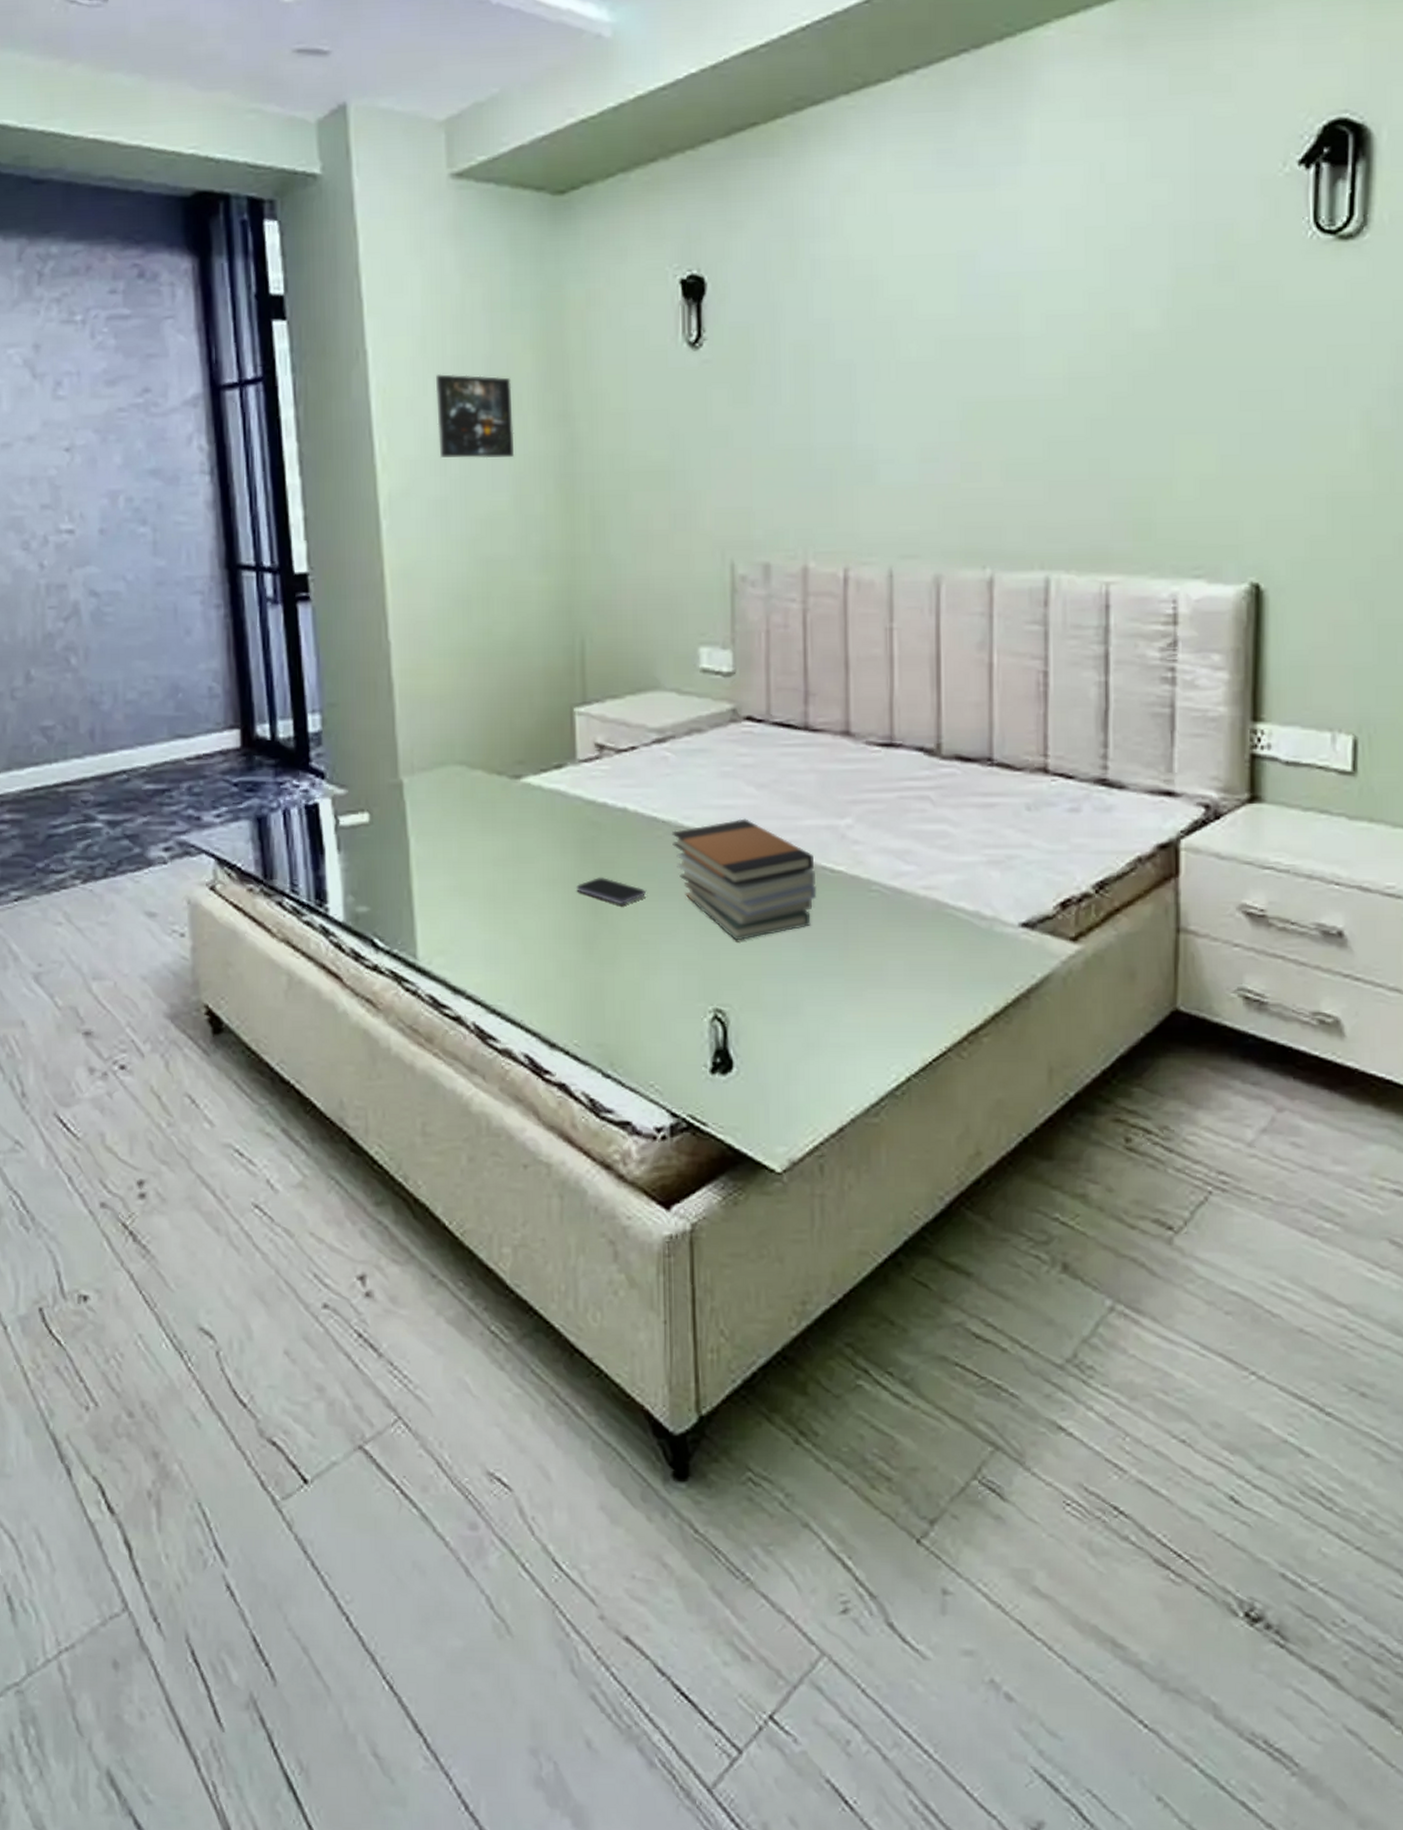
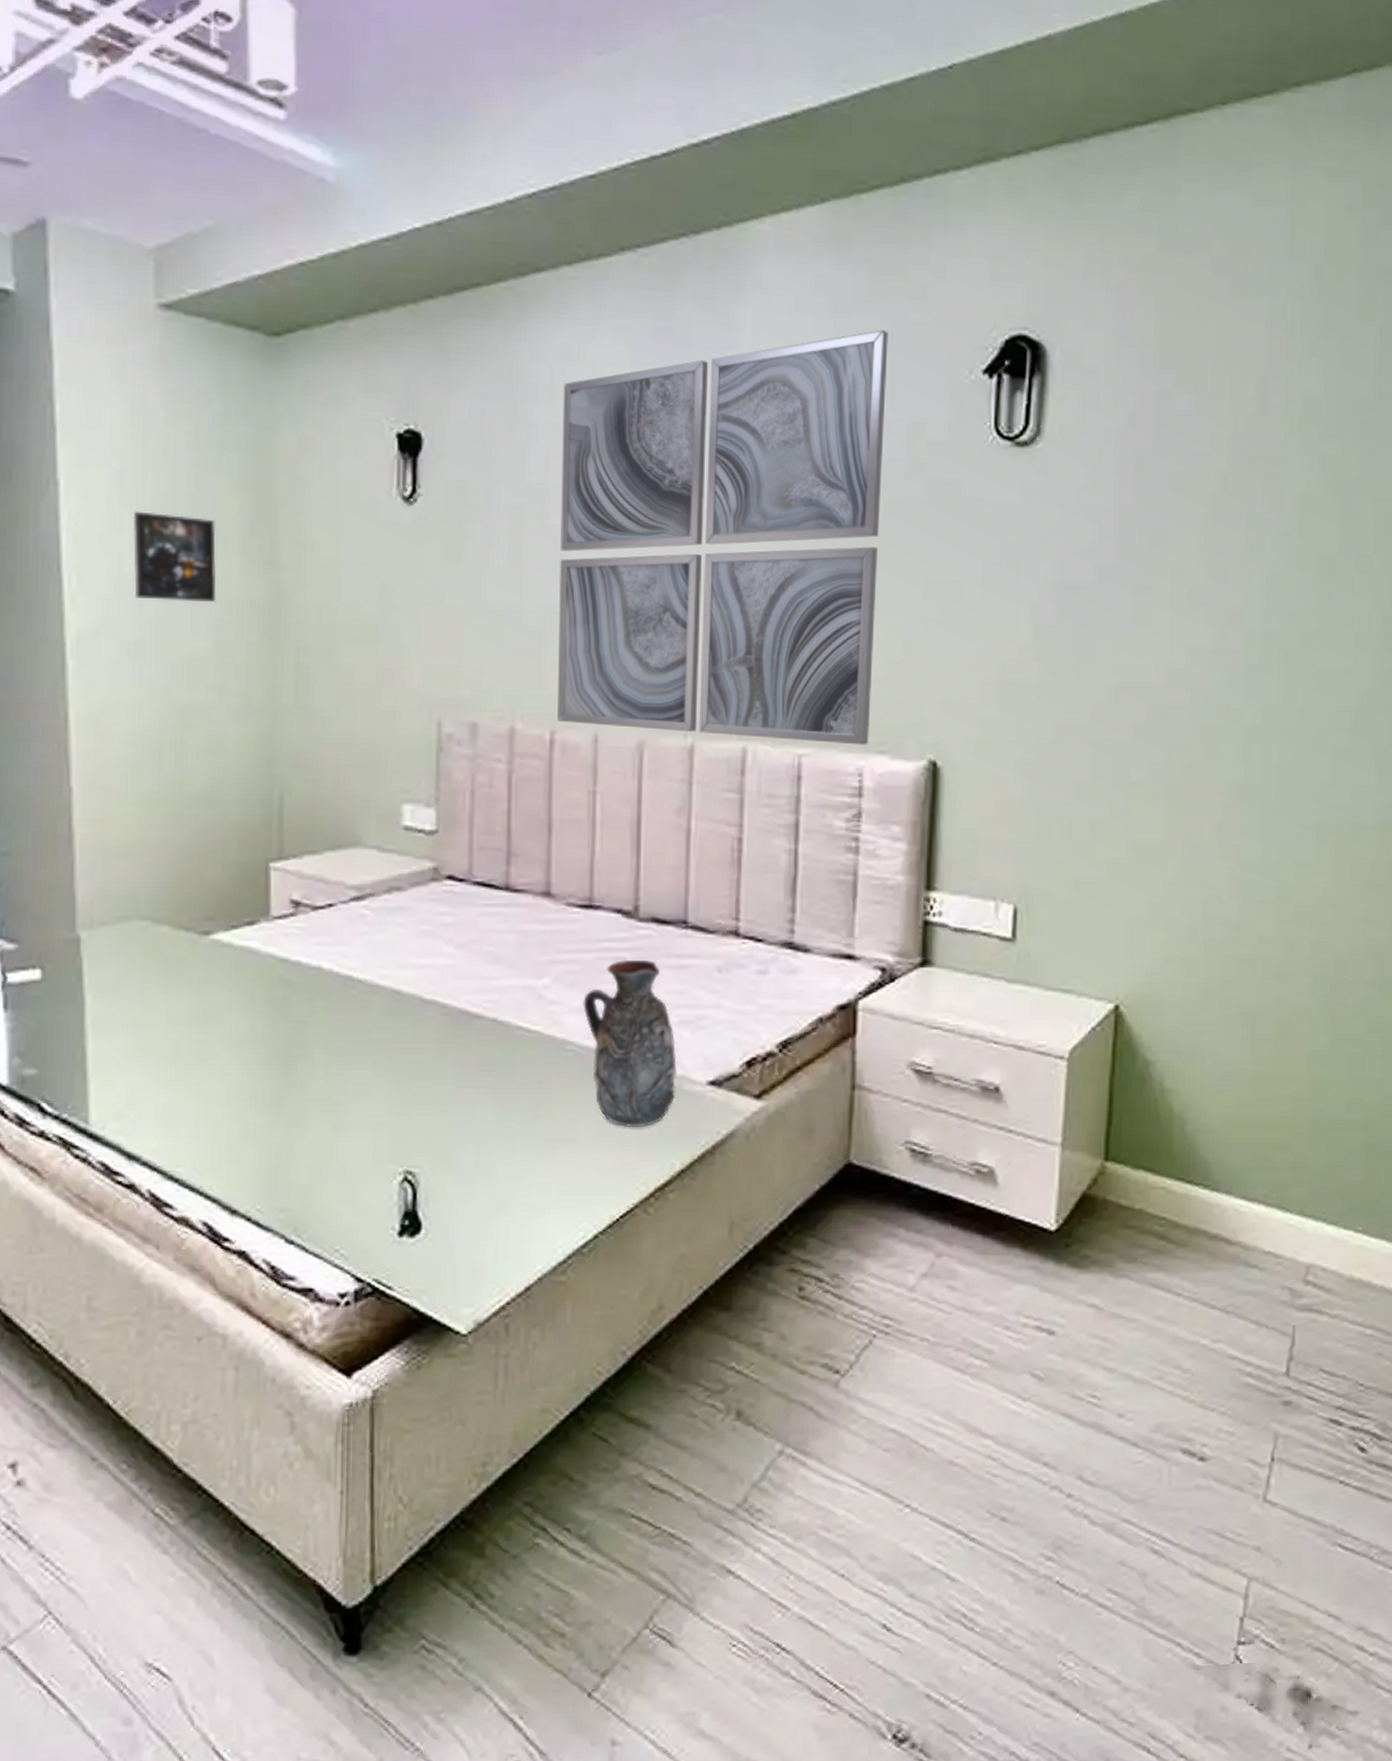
smartphone: present [576,876,647,904] -> none [265,1036,339,1065]
book stack: present [672,818,817,941] -> none [367,978,512,1102]
wall art: none [844,128,1190,570] -> present [557,329,888,745]
decorative vase: none [887,798,987,970] -> present [583,959,677,1128]

